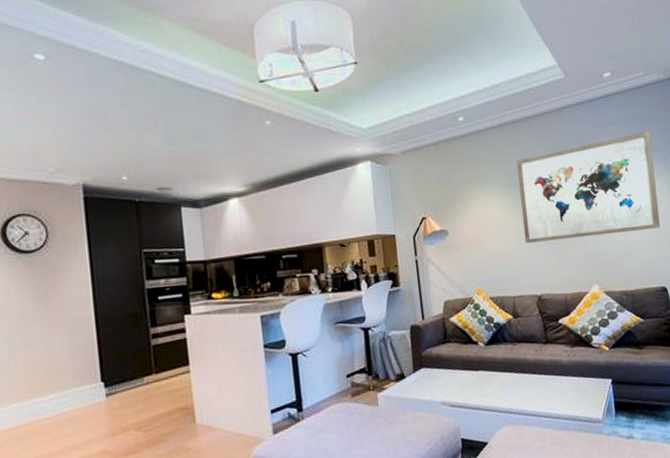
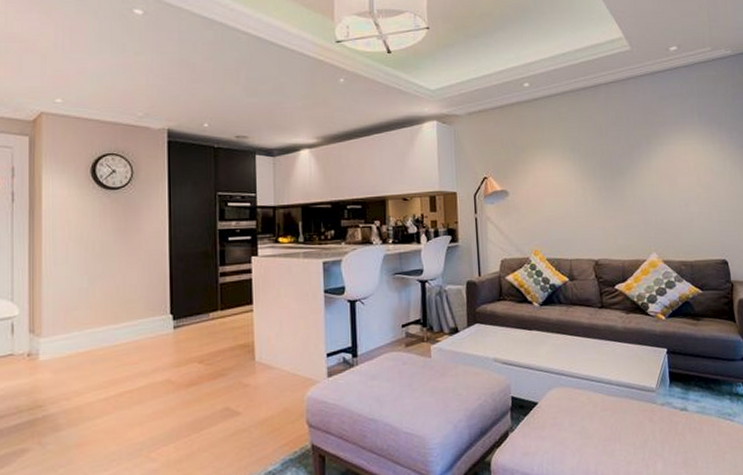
wall art: present [517,130,661,244] -> none [579,104,723,208]

